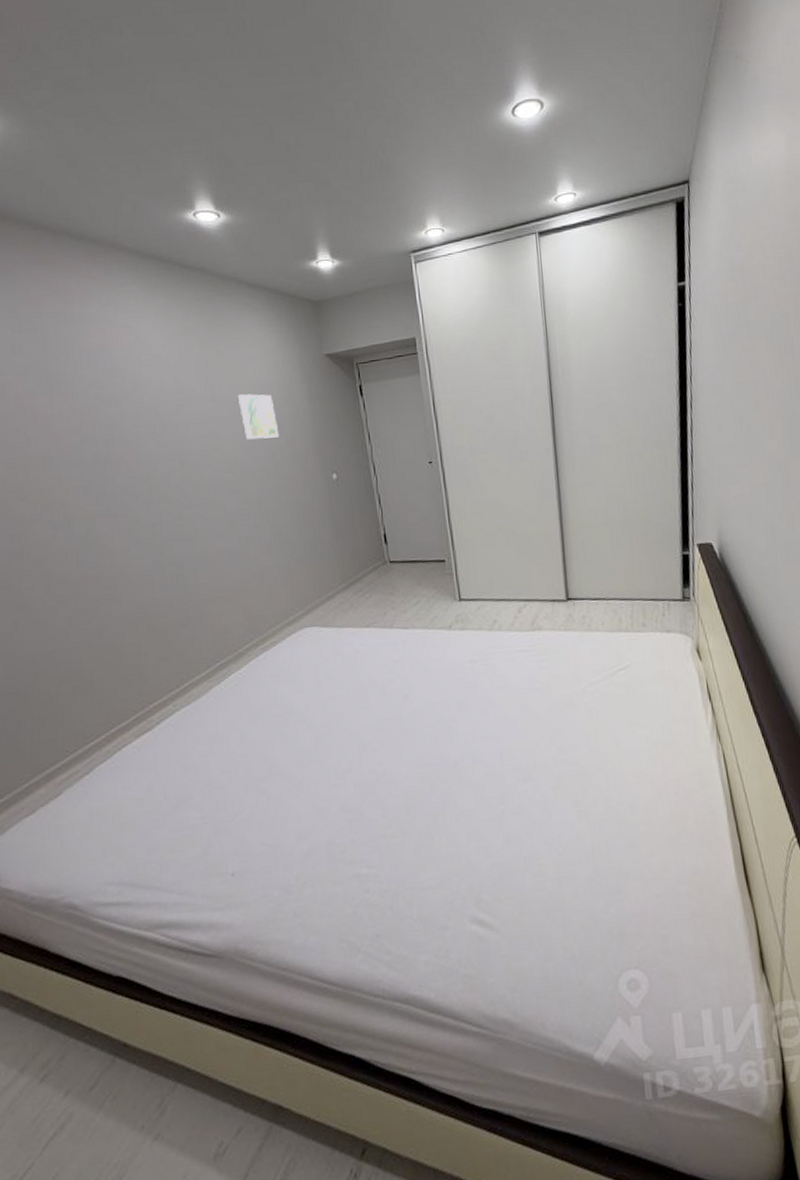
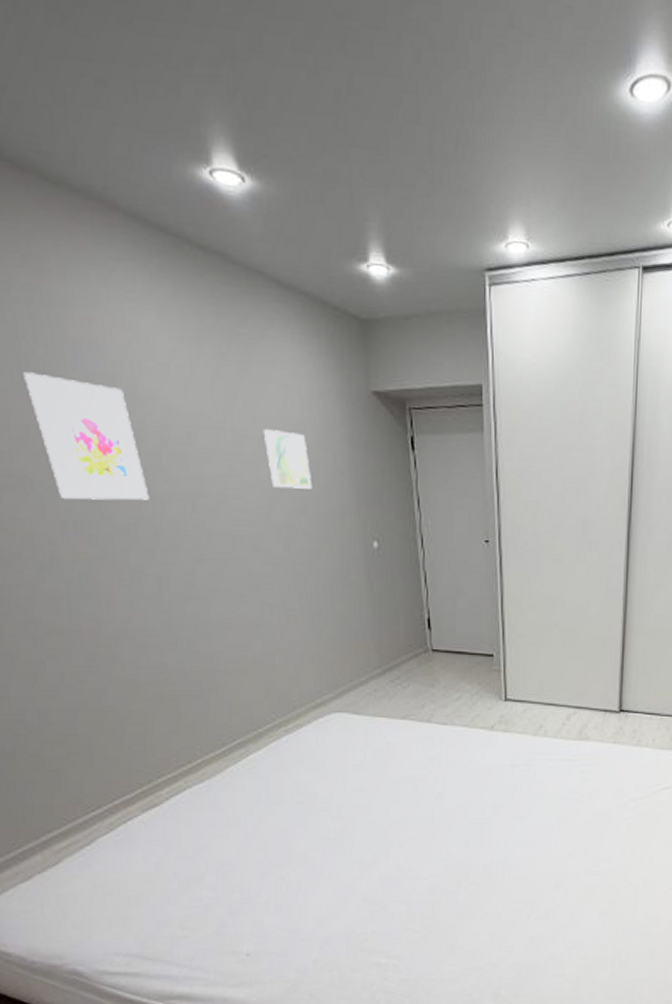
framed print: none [49,375,146,469] -> present [24,372,150,501]

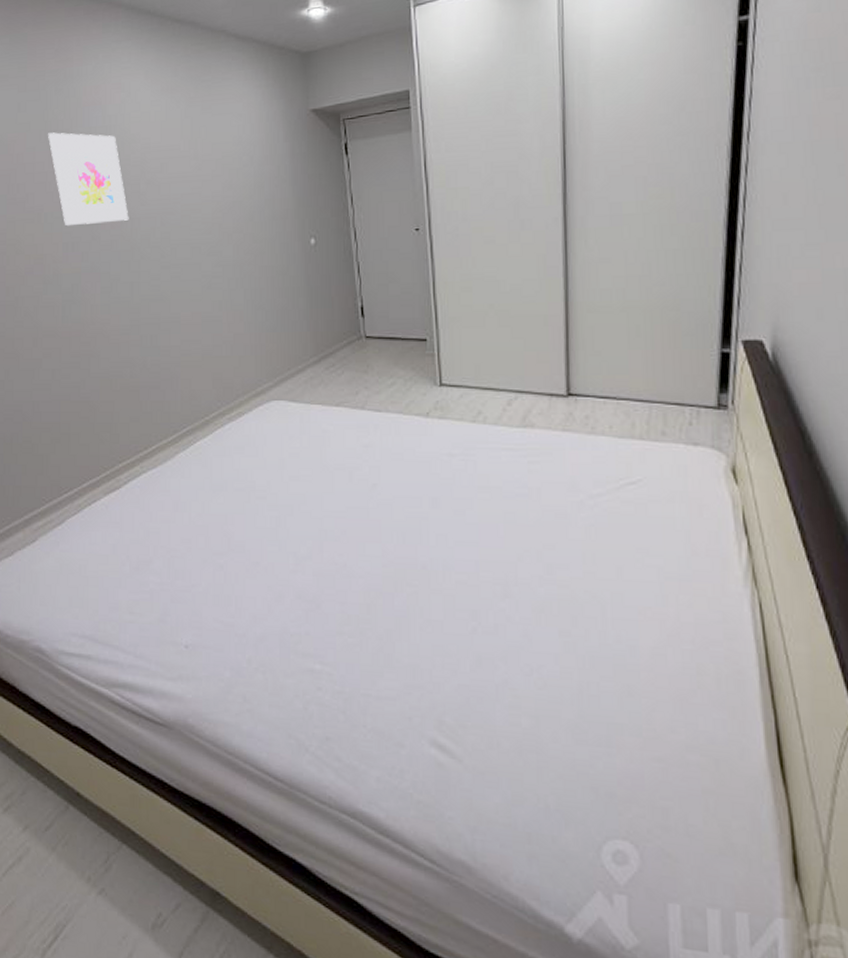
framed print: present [264,429,313,489] -> none [220,152,259,200]

